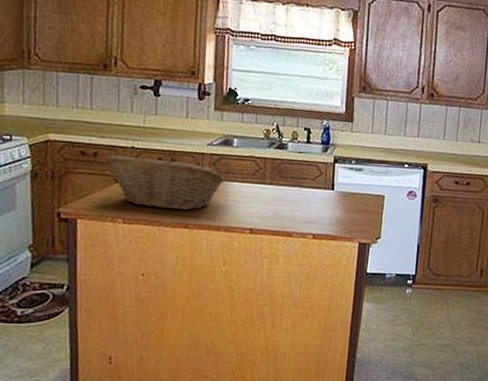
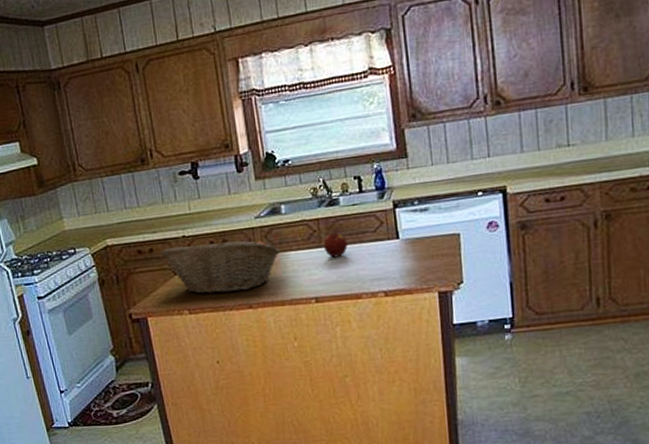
apple: none [266,174,288,196] -> present [323,233,348,258]

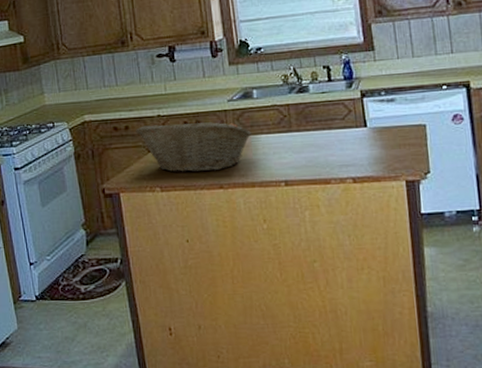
apple: present [323,233,348,258] -> none [293,119,317,143]

